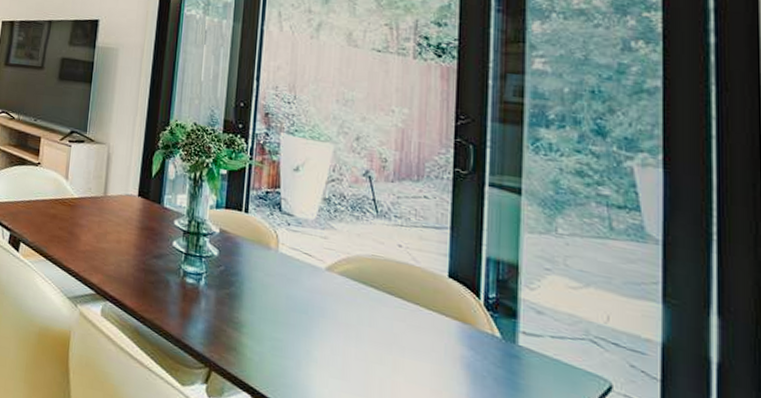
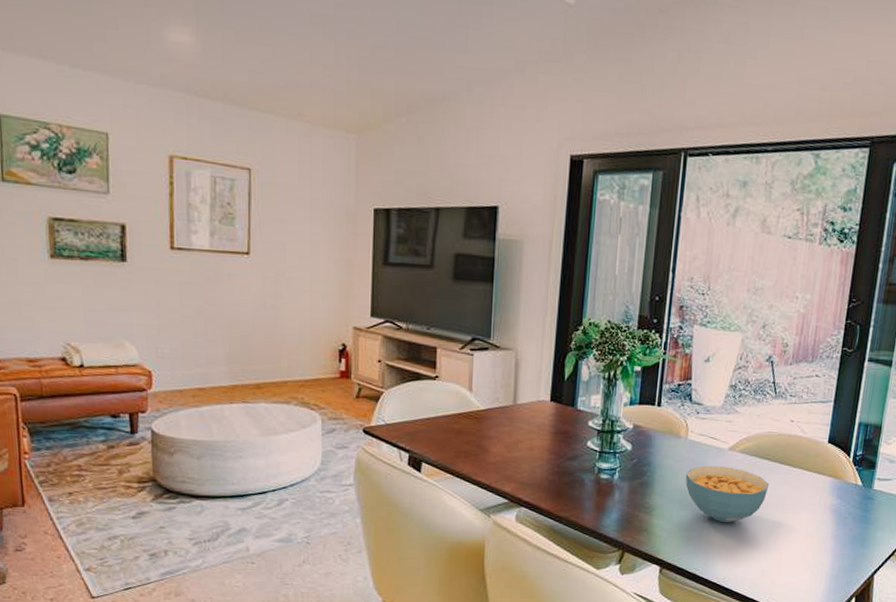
cereal bowl: none [277,284,378,358] -> present [685,465,770,523]

